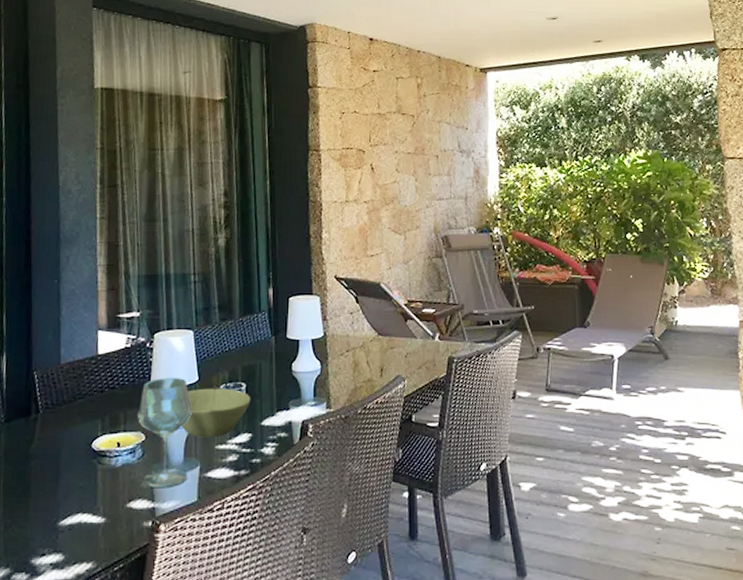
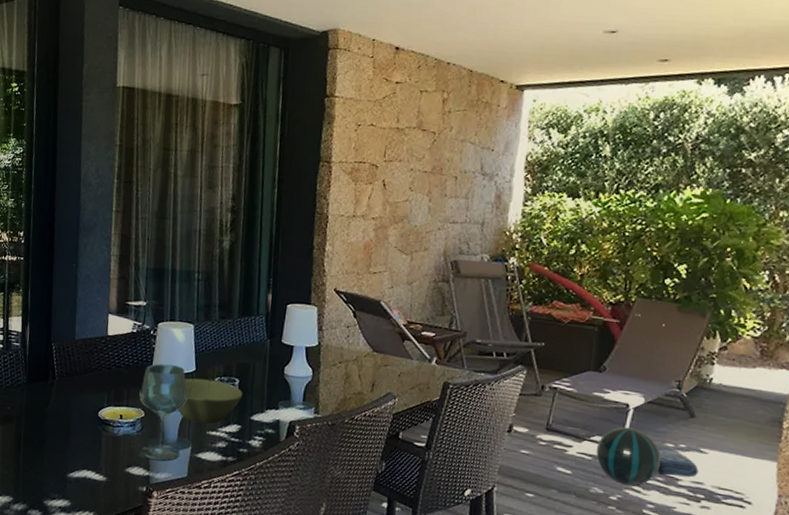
beach ball: none [591,377,648,433] -> present [596,426,662,485]
towel: none [638,387,680,419] -> present [653,441,699,477]

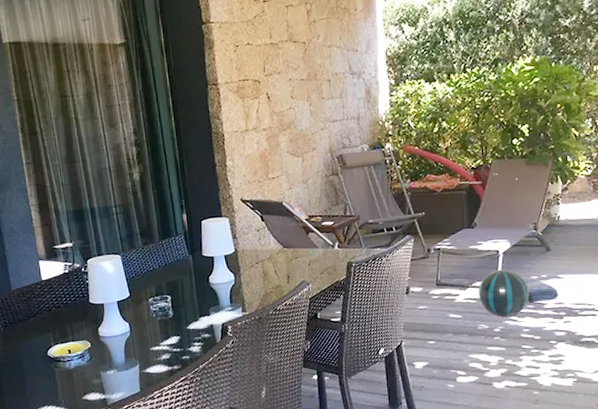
wine glass: present [139,363,188,461] -> none [82,295,129,384]
bowl: present [177,378,243,424] -> none [120,301,177,342]

